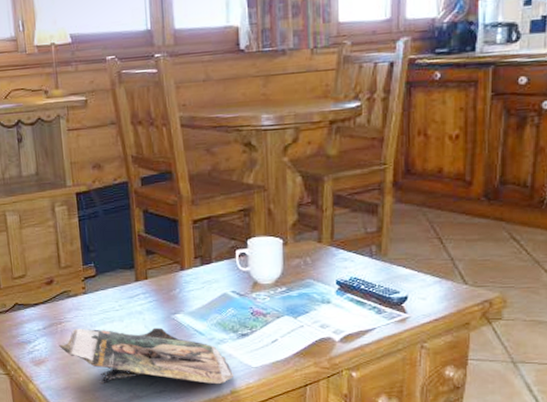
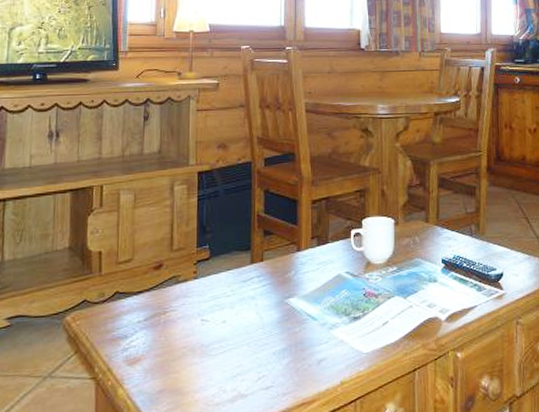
magazine: present [59,327,234,384] -> none [160,313,345,382]

